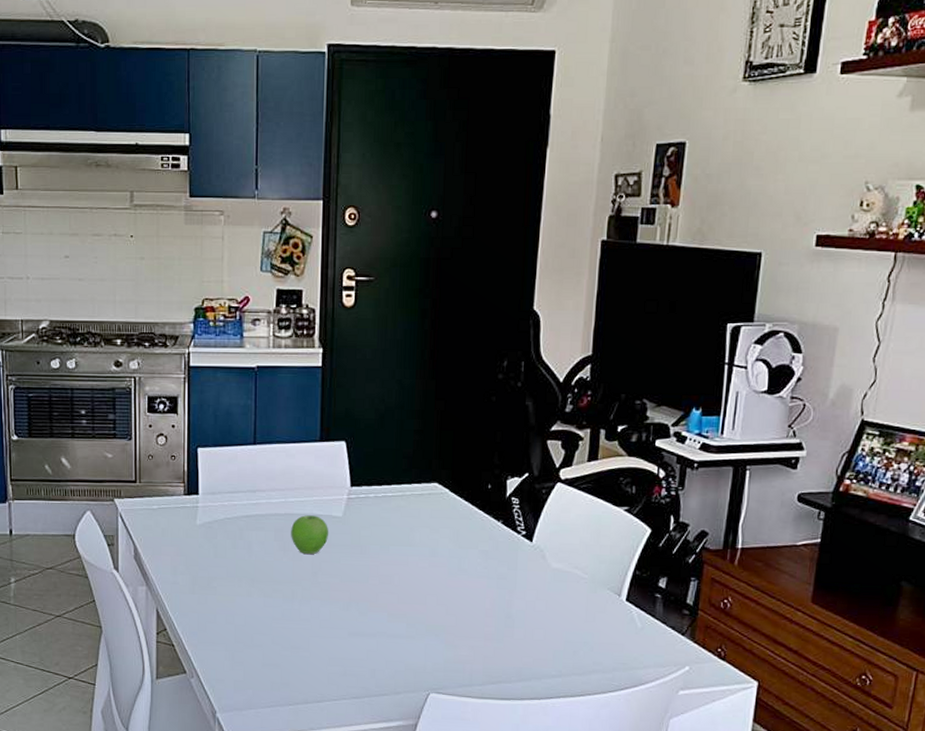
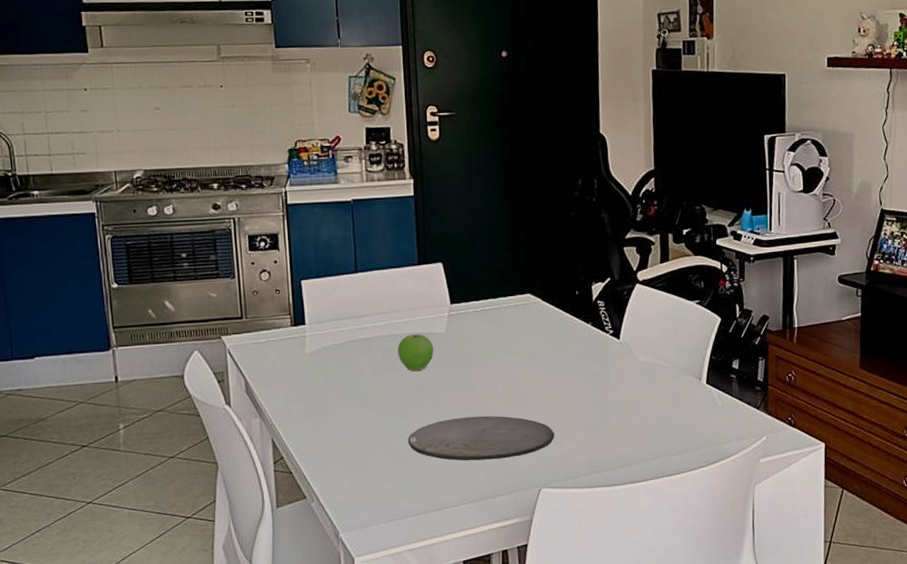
plate: none [293,608,450,657] -> present [408,415,555,461]

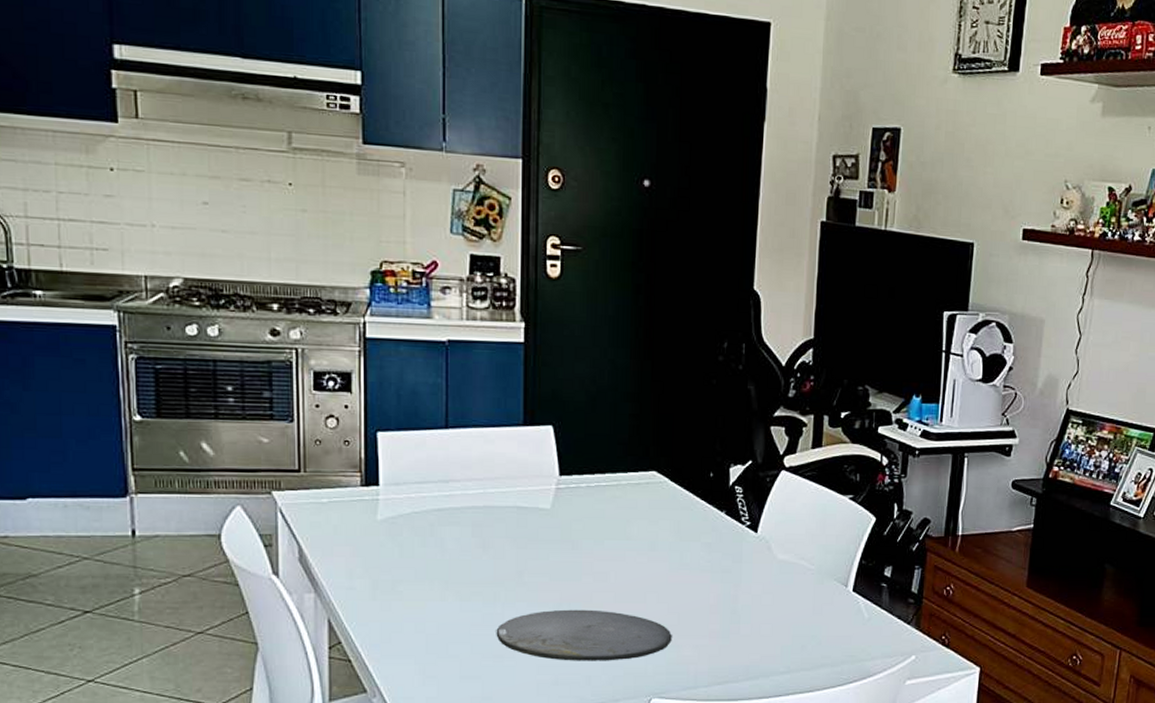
fruit: present [398,334,434,371] -> none [491,508,536,551]

